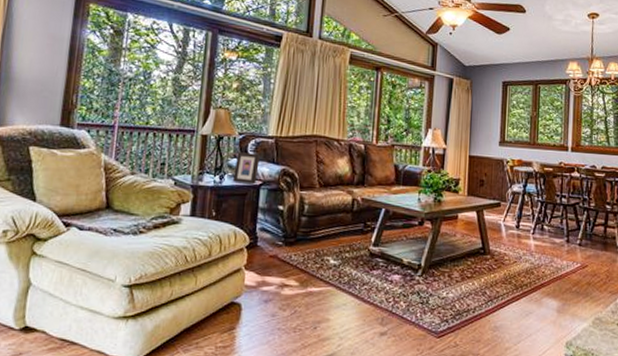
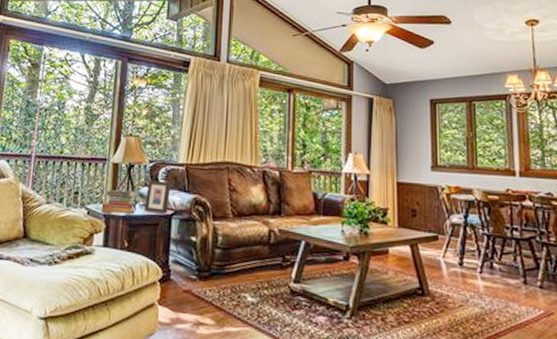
books: none [188,160,224,185] -> present [101,189,135,214]

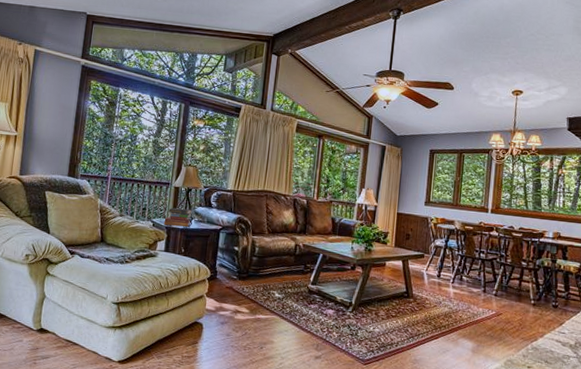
picture frame: present [144,180,171,214] -> none [199,202,221,229]

